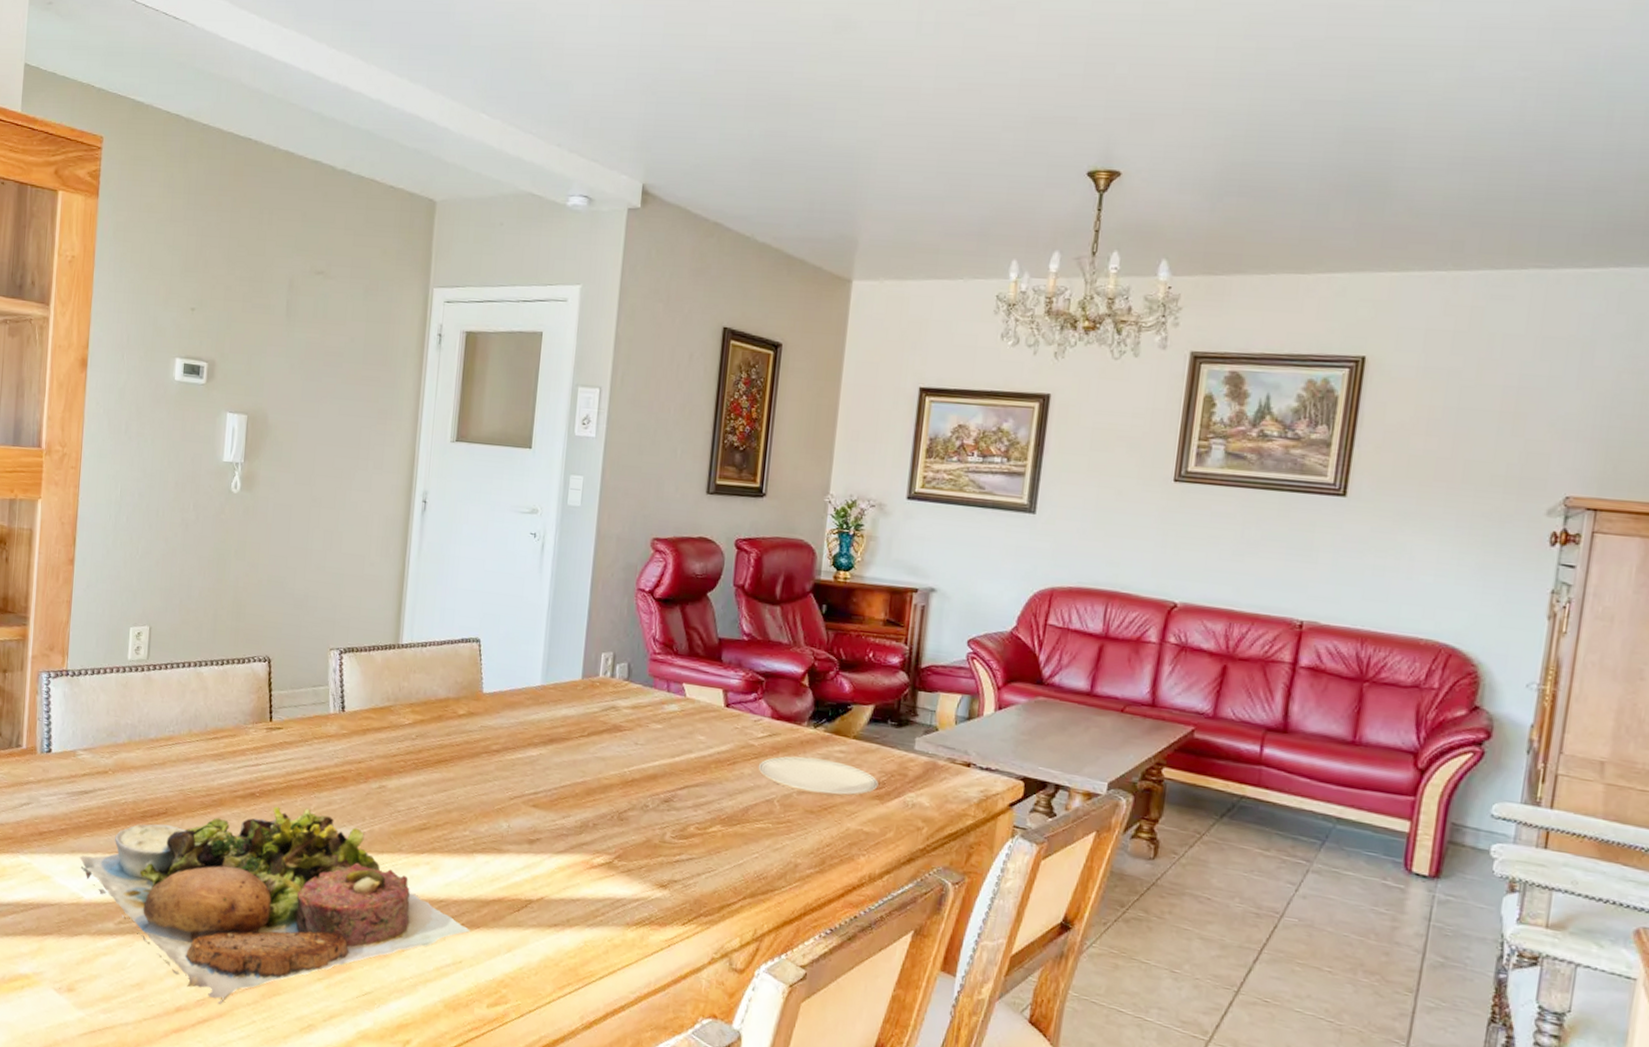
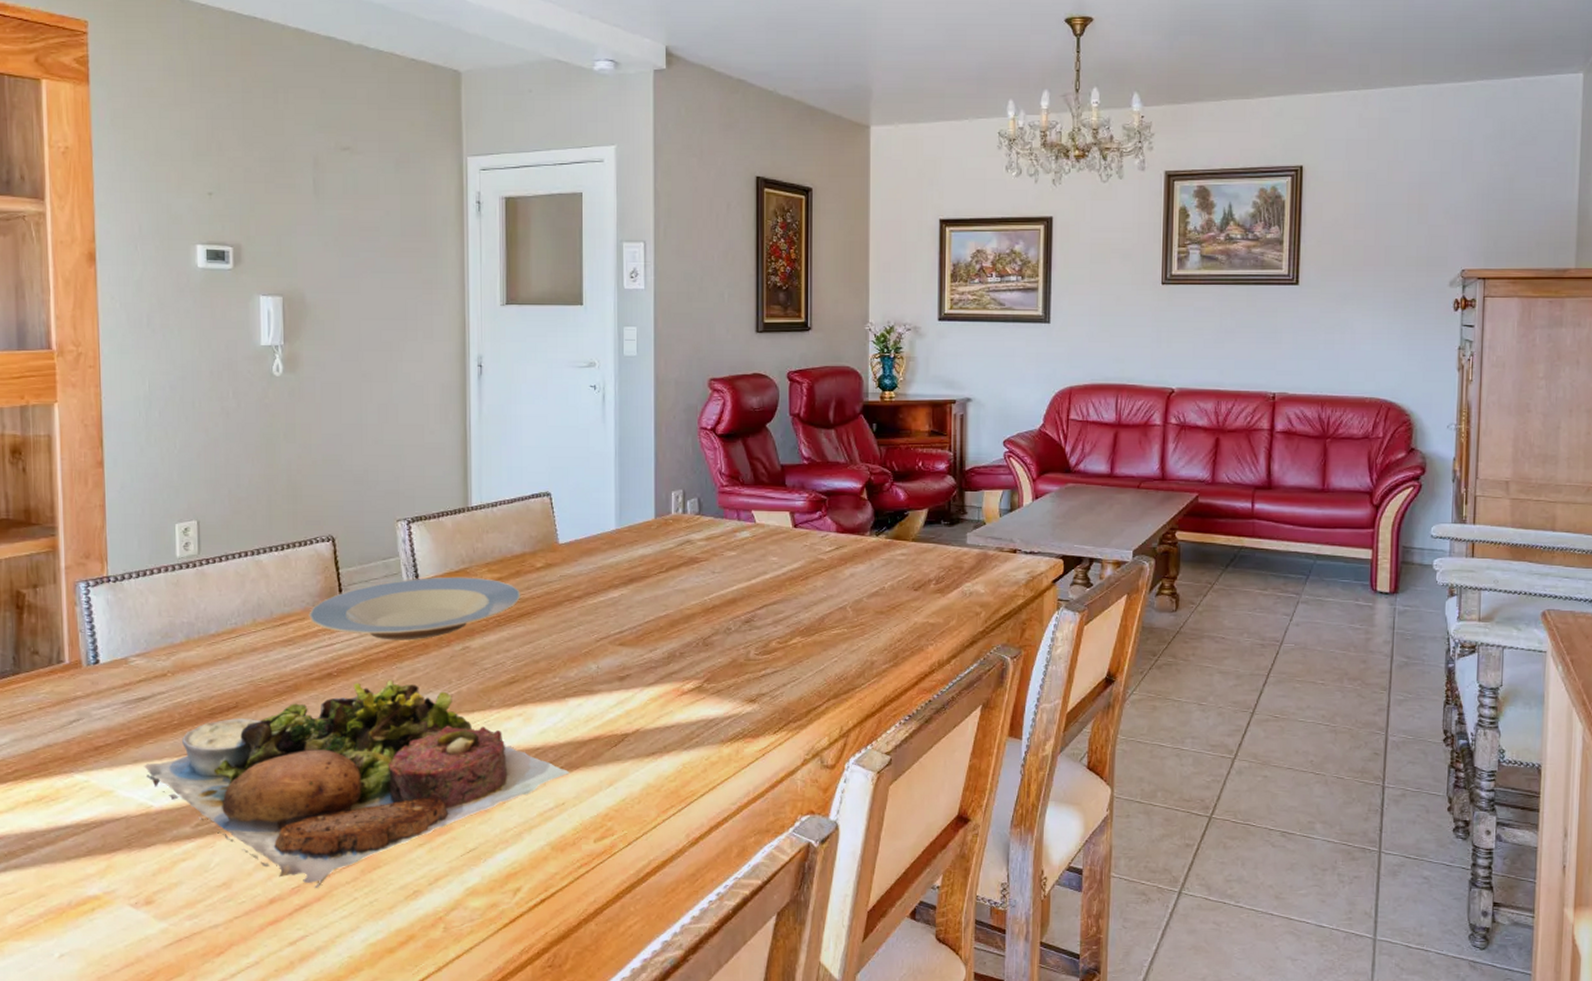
plate: none [239,709,441,772] -> present [309,576,521,640]
plate: present [758,756,879,797] -> none [829,563,938,596]

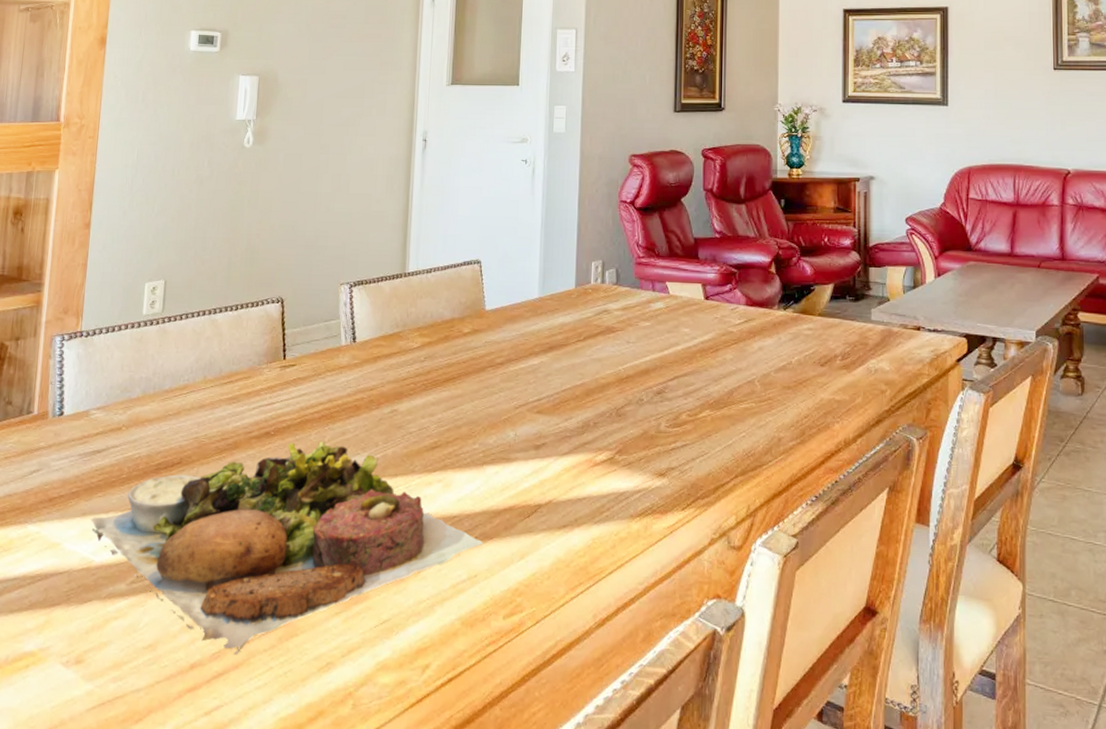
plate: present [309,576,521,640] -> none [254,340,448,402]

